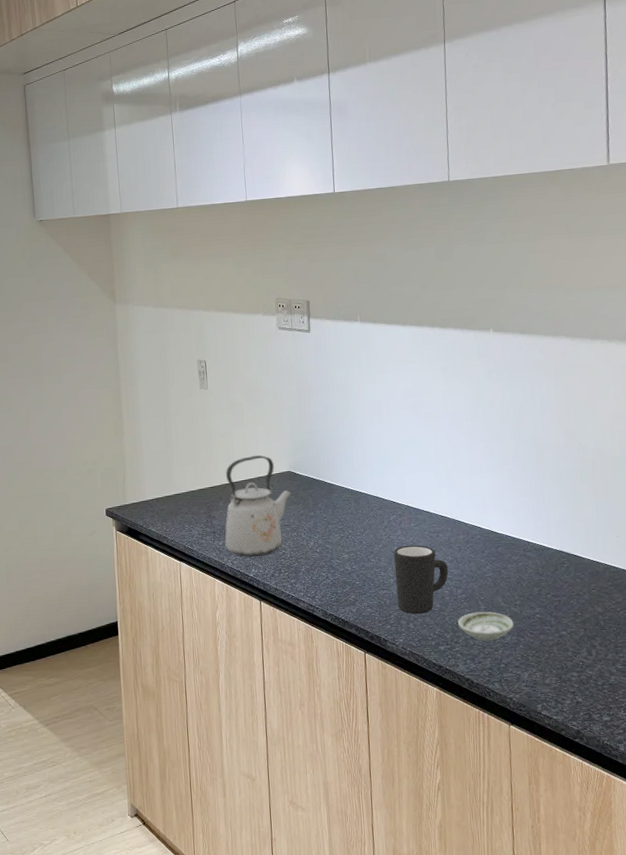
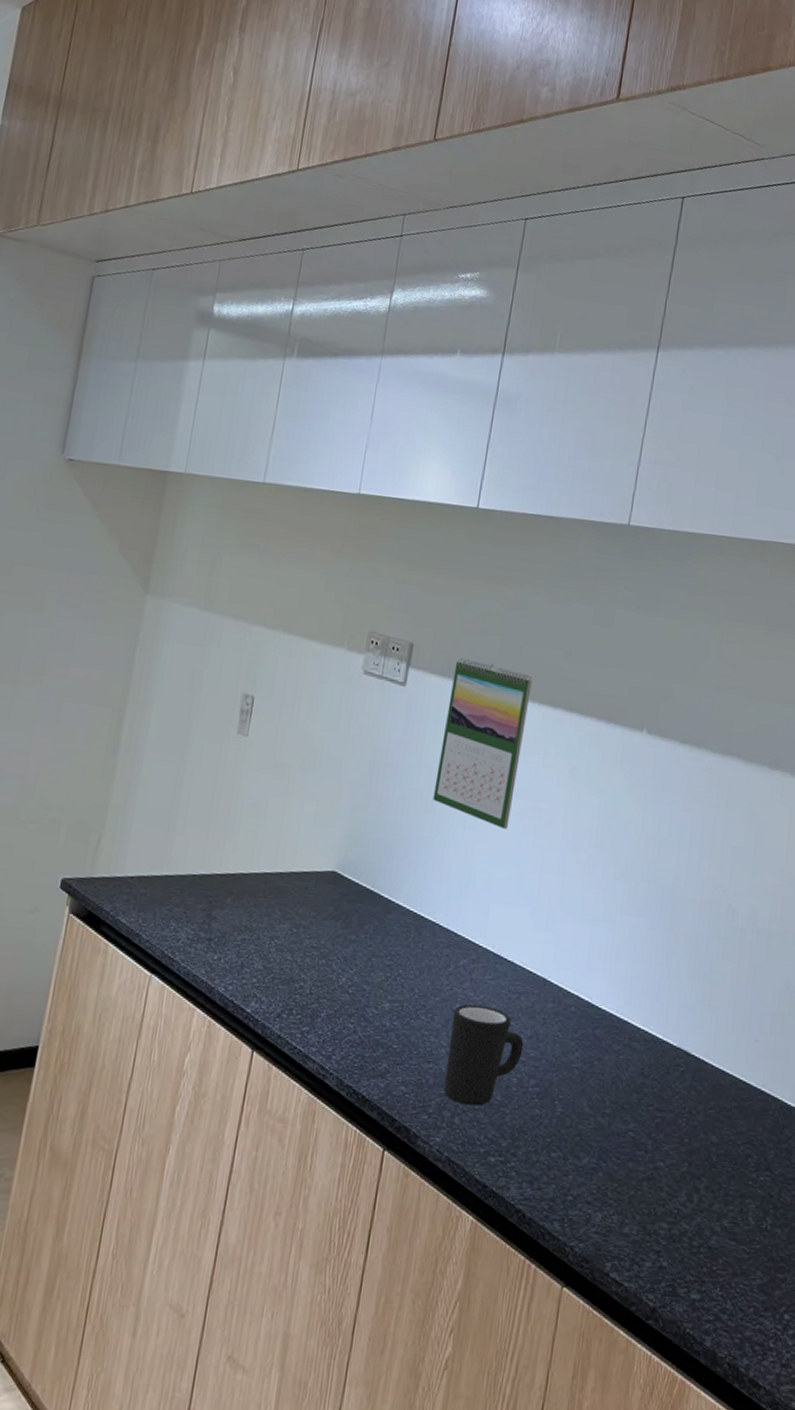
kettle: present [225,455,292,557] -> none [221,840,332,986]
calendar: none [342,304,406,420] -> present [433,657,533,829]
saucer: present [458,611,514,641] -> none [521,1115,597,1160]

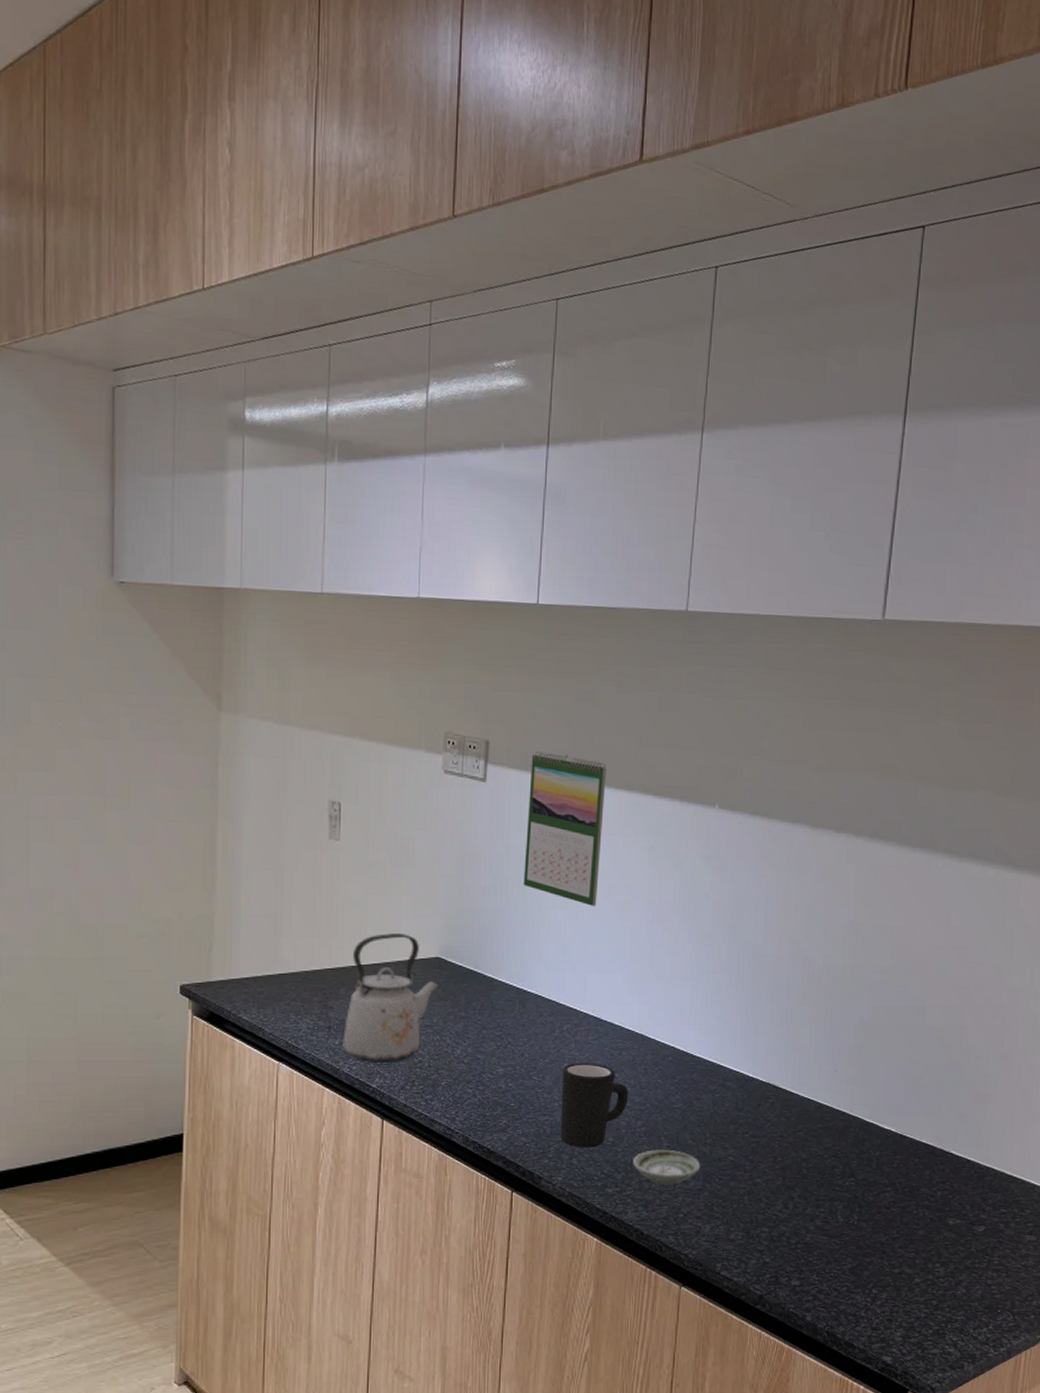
kettle: none [221,840,332,986] -> present [343,933,439,1062]
saucer: none [521,1115,597,1160] -> present [633,1149,701,1185]

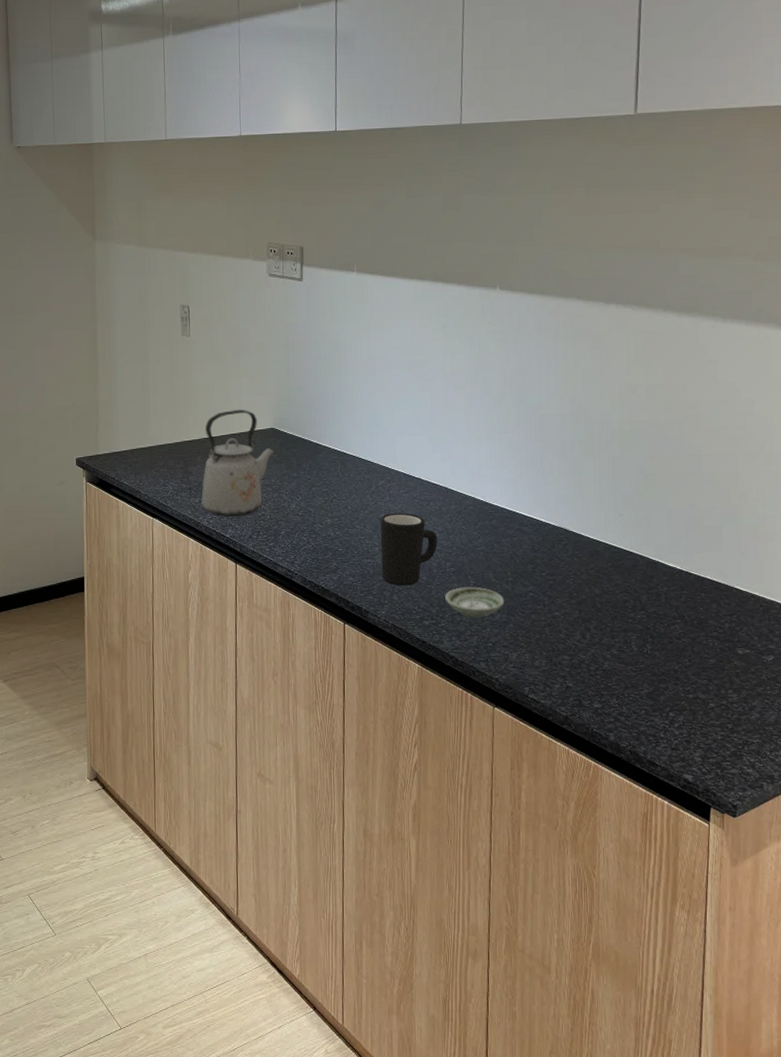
calendar: present [523,750,607,906] -> none [338,252,402,379]

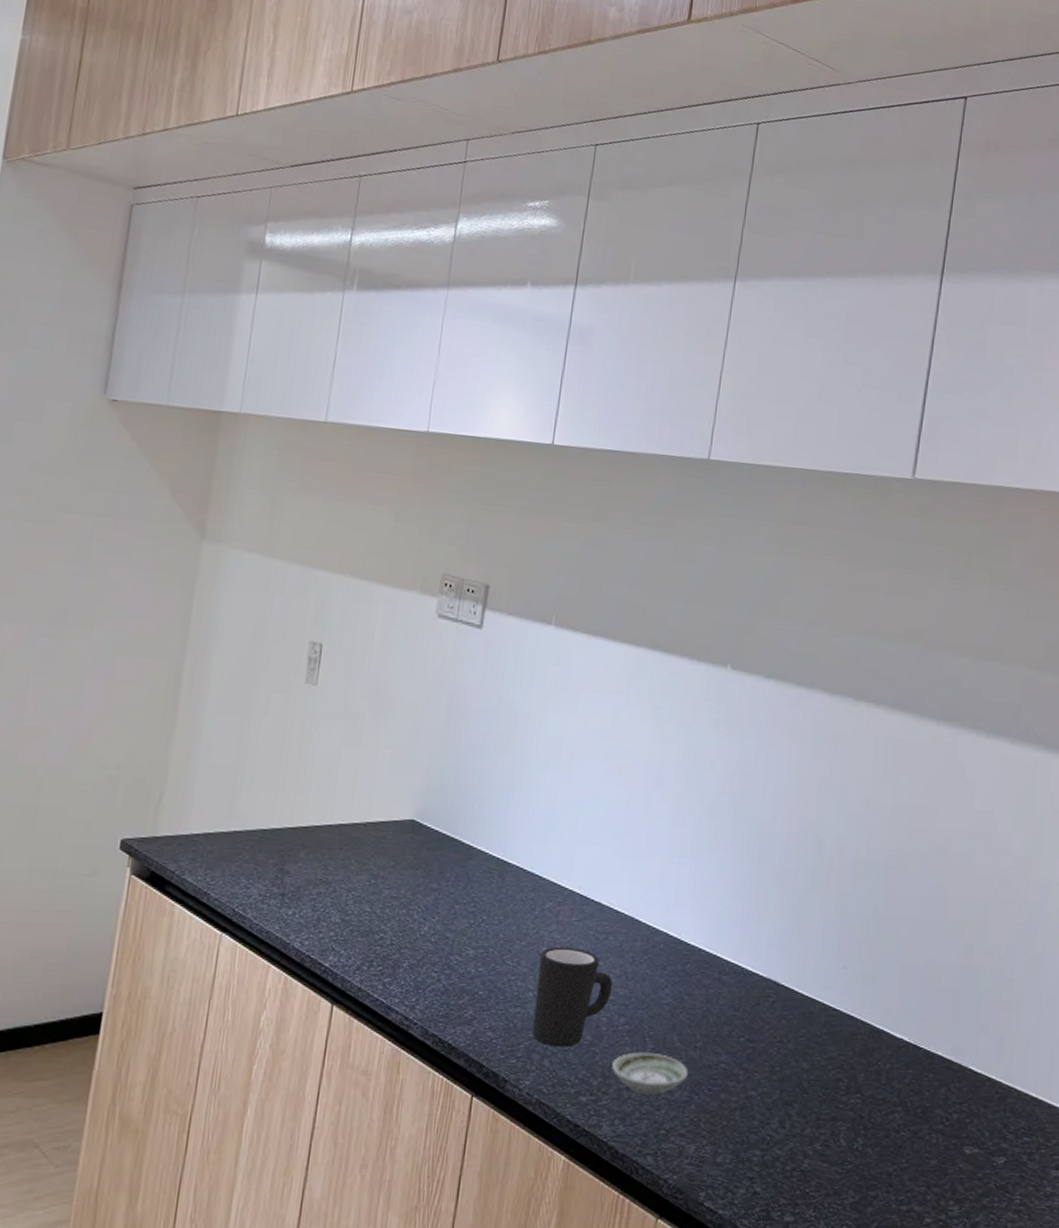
kettle: present [201,410,275,517] -> none [296,790,411,938]

